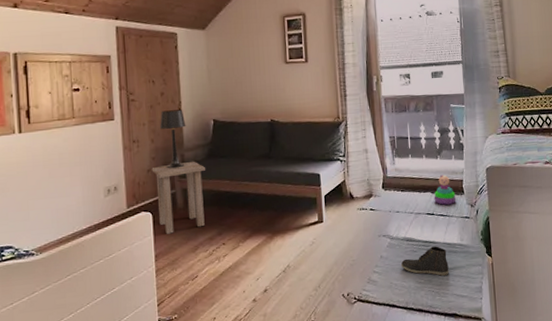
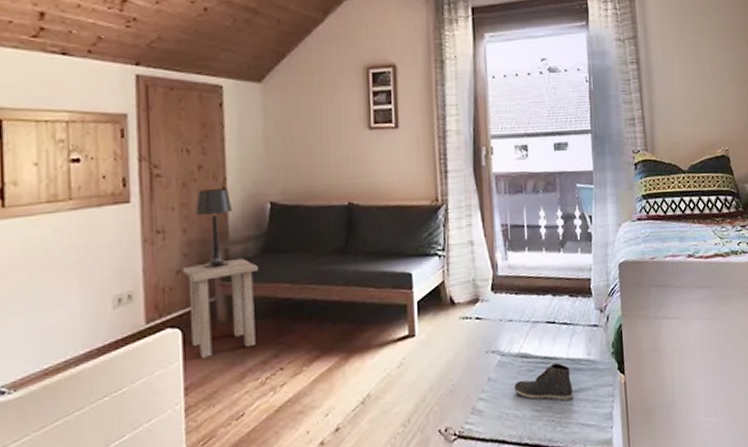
stacking toy: present [434,175,456,205] -> none [555,272,582,311]

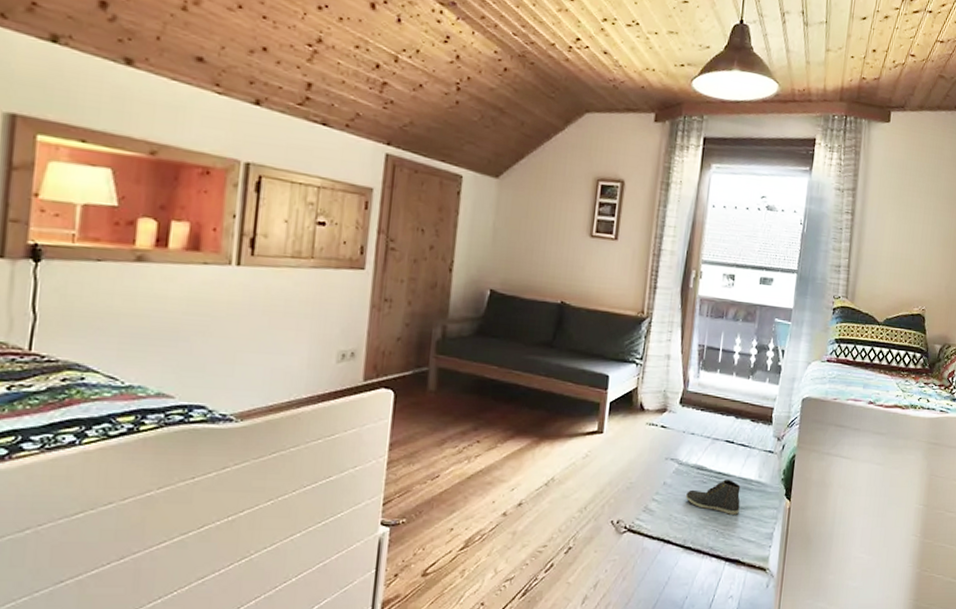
side table: present [182,257,259,358] -> none [402,335,472,420]
table lamp: present [196,188,233,269] -> none [422,268,456,342]

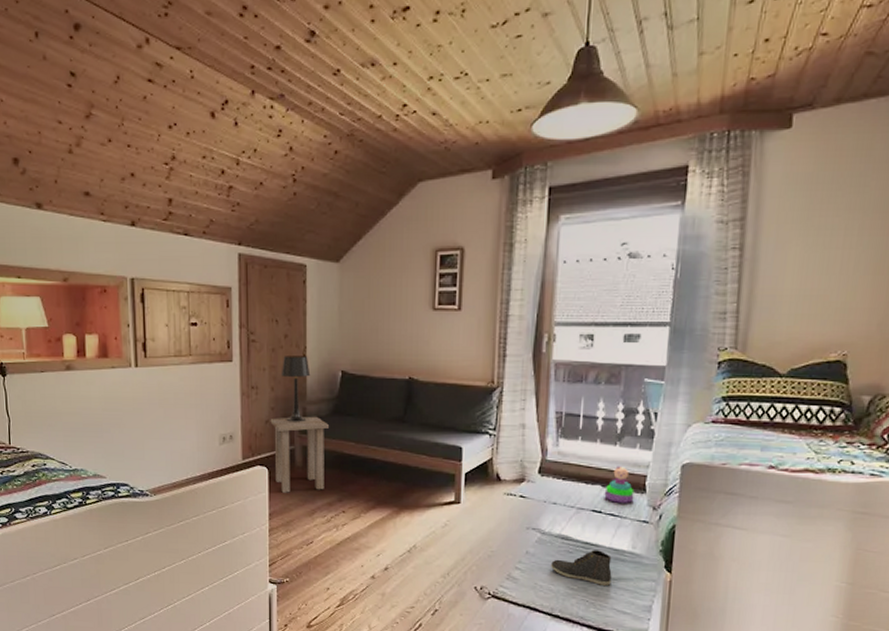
side table: none [402,335,472,420] -> present [270,416,330,493]
table lamp: none [422,268,456,342] -> present [282,356,311,422]
stacking toy: none [737,398,763,434] -> present [604,466,634,503]

